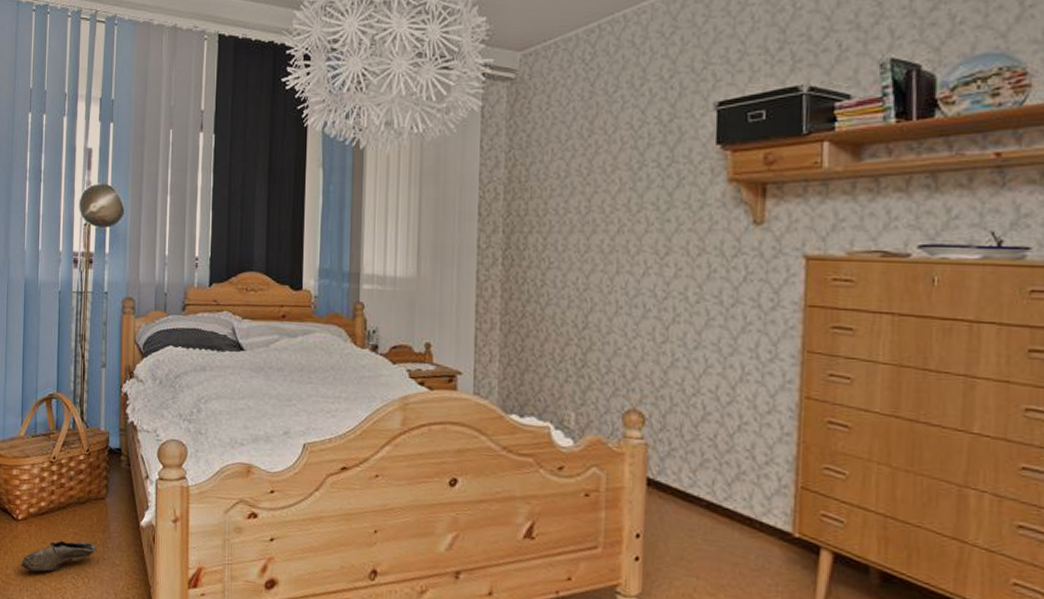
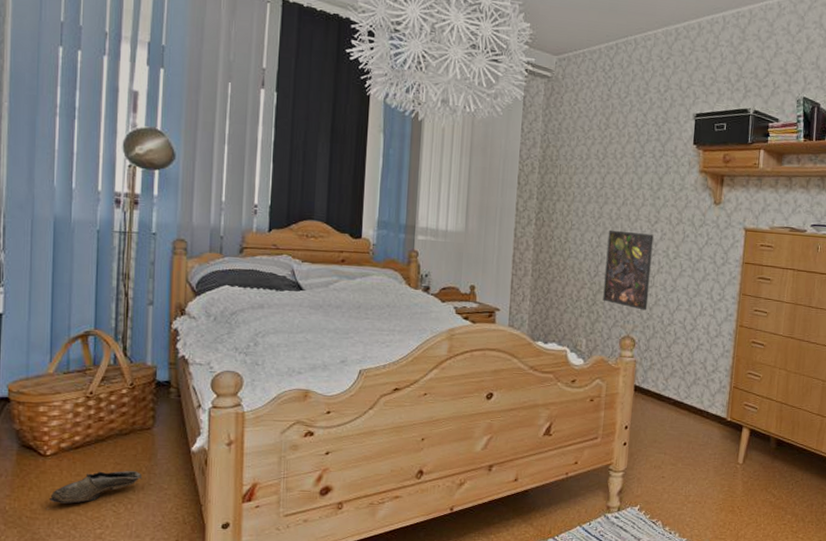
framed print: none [596,267,664,375] -> present [603,230,654,311]

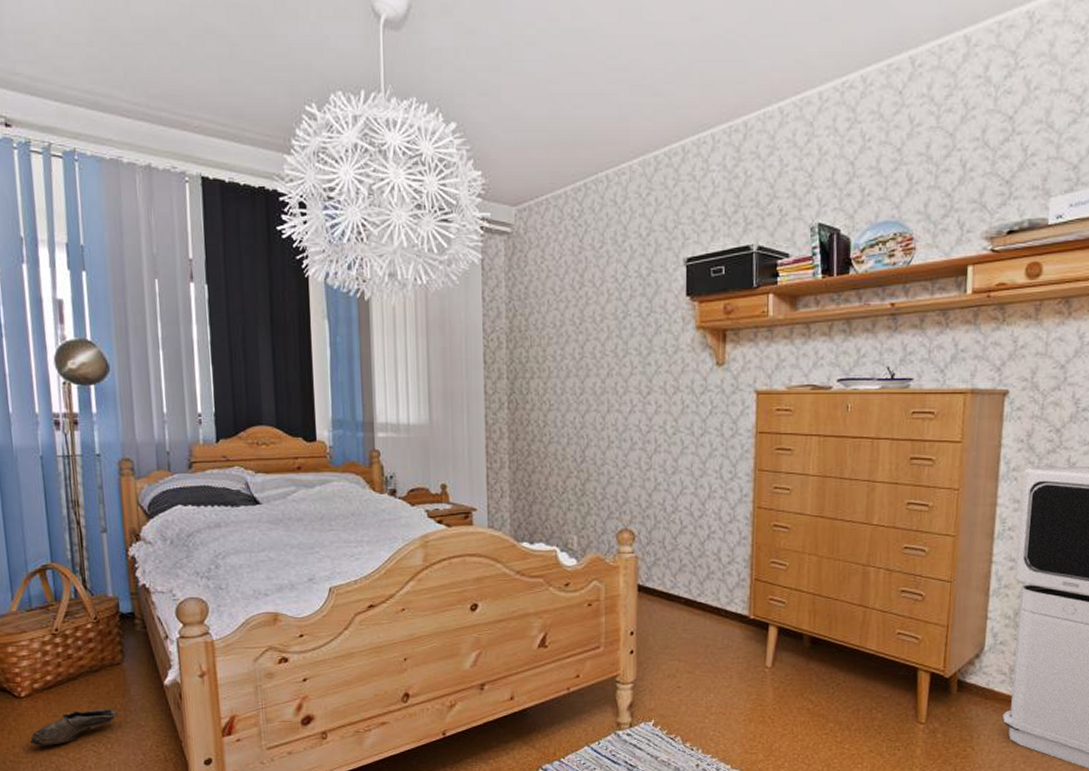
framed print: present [603,230,654,311] -> none [593,407,647,498]

